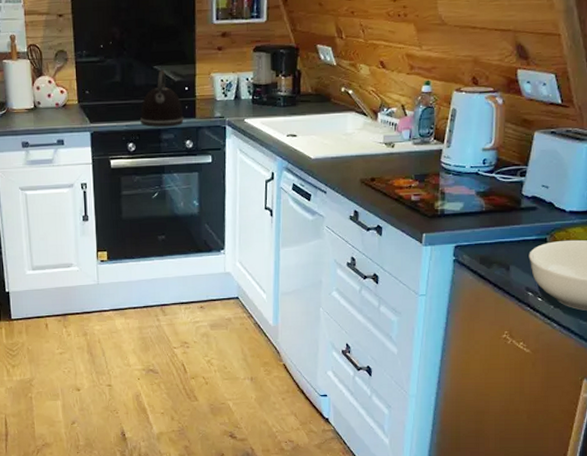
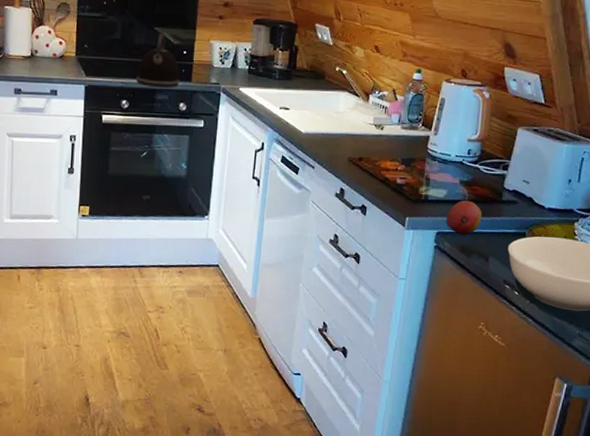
fruit: none [463,211,501,246] -> present [446,200,482,235]

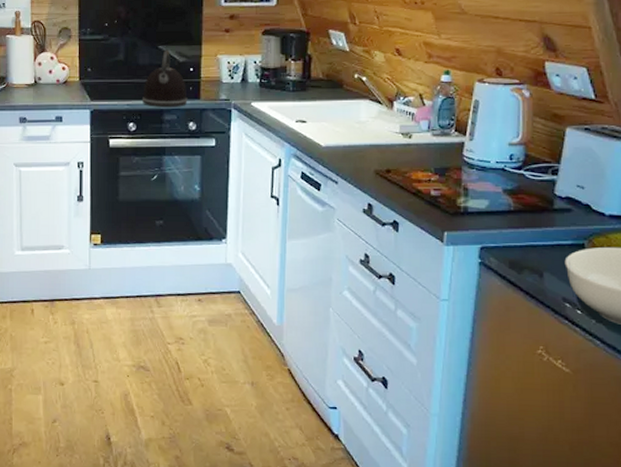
fruit: present [446,200,482,235] -> none [490,210,532,249]

